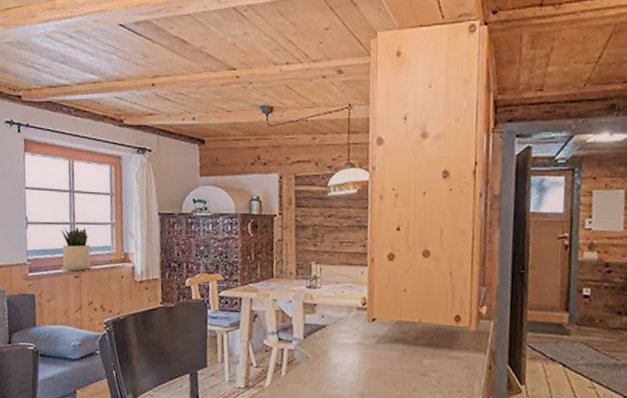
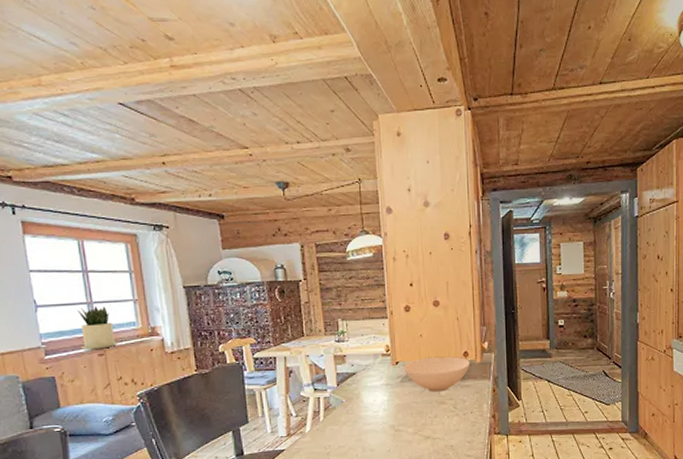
bowl: none [381,316,462,361] -> present [404,356,470,392]

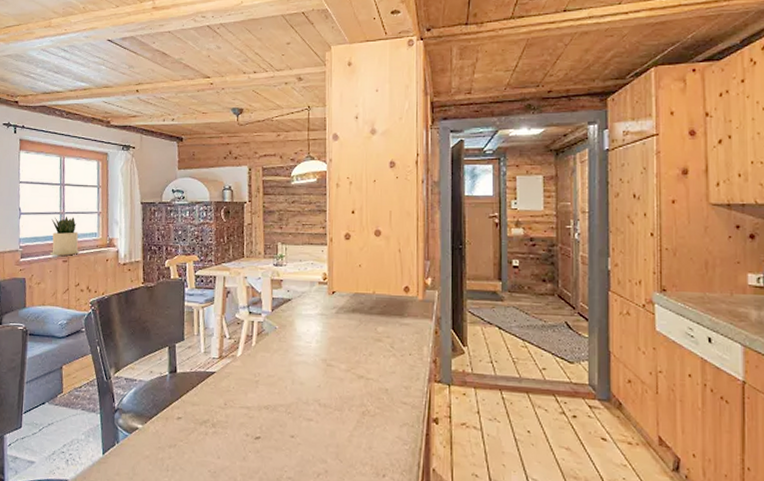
bowl: present [404,356,470,392] -> none [340,289,410,328]

